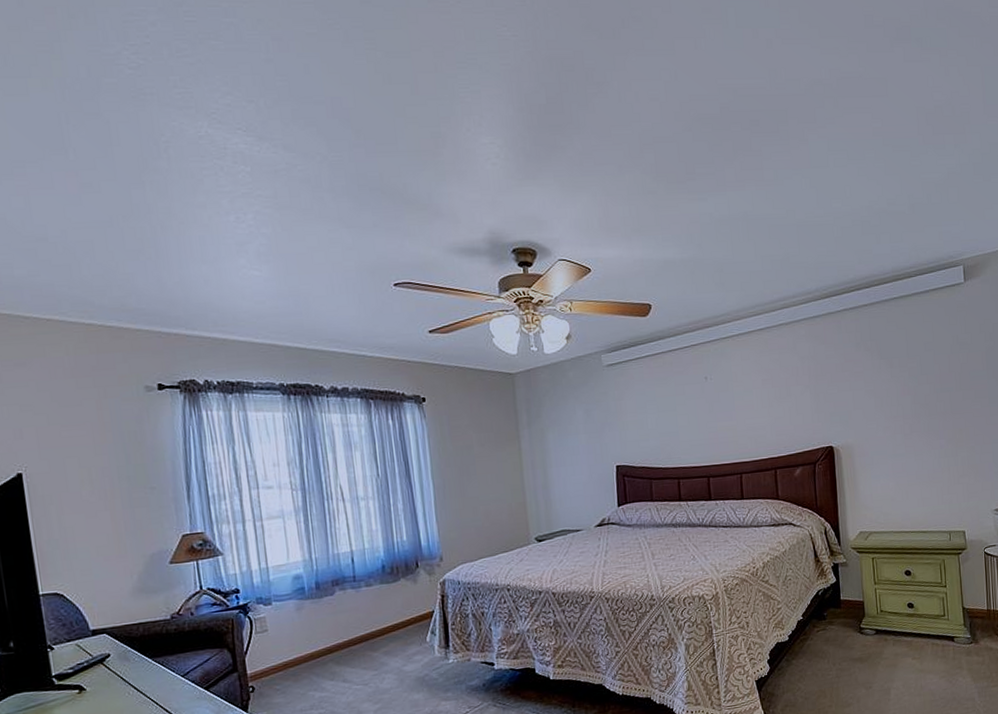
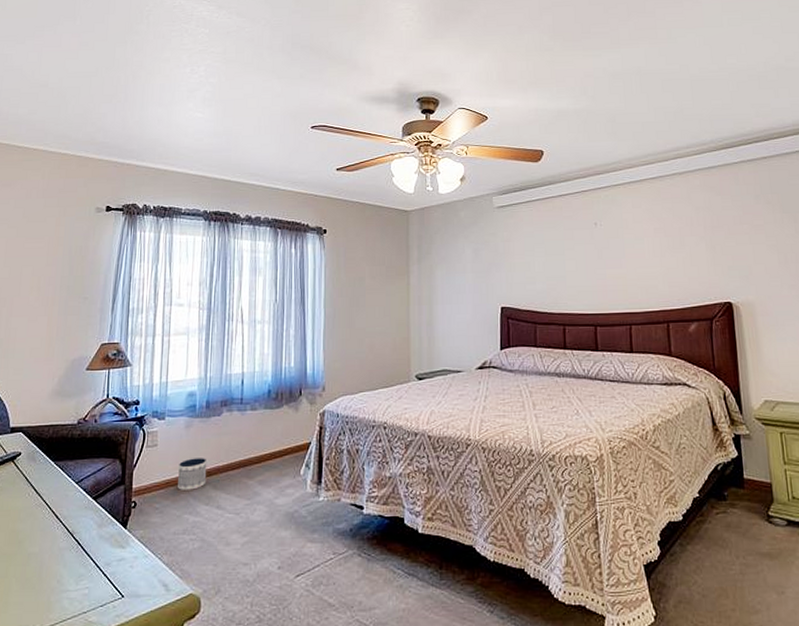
planter: none [295,637,328,670] -> present [178,458,207,490]

